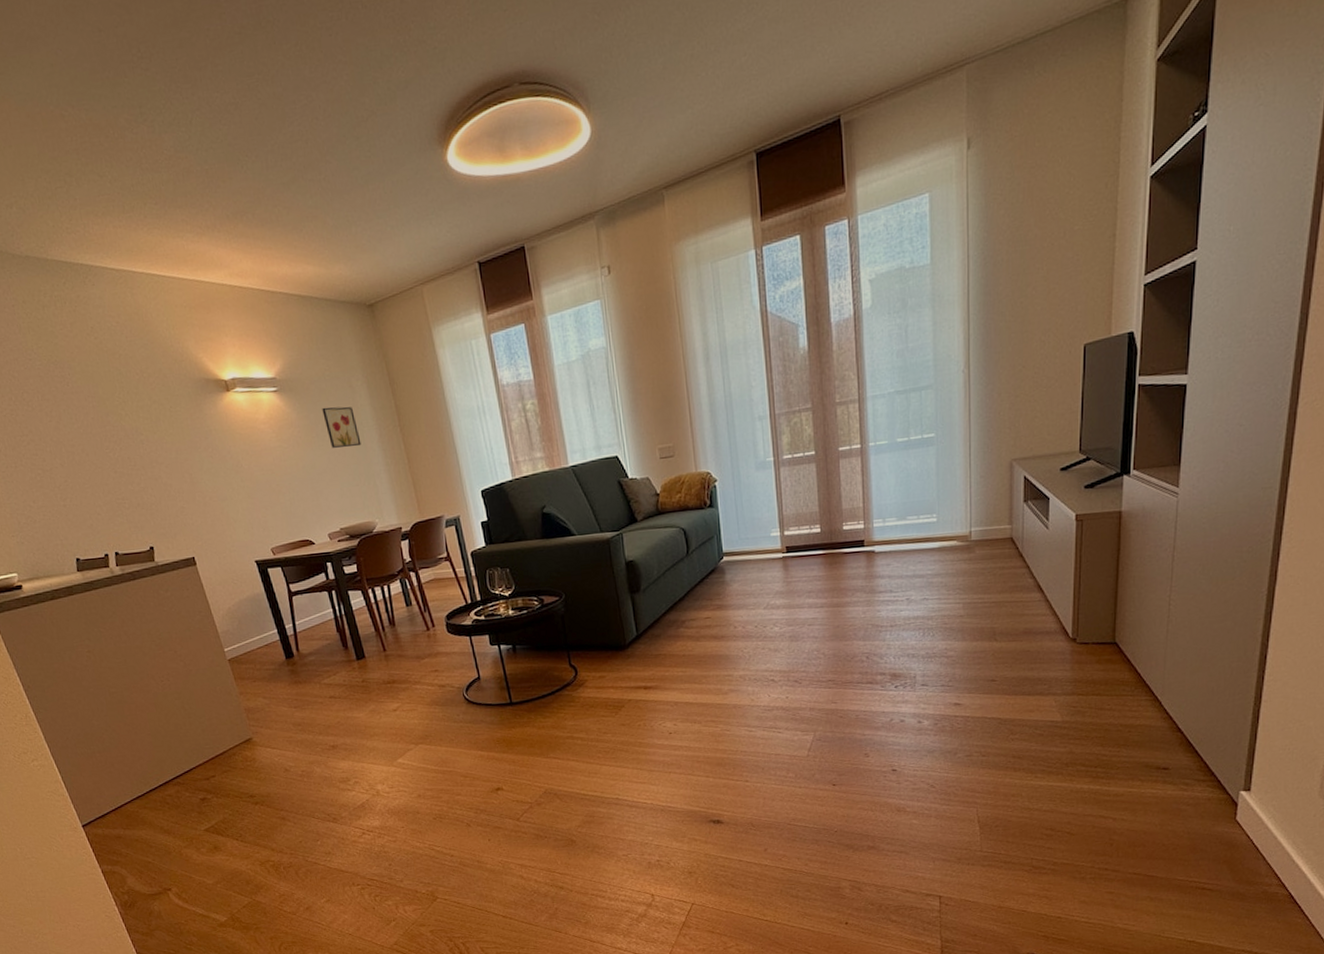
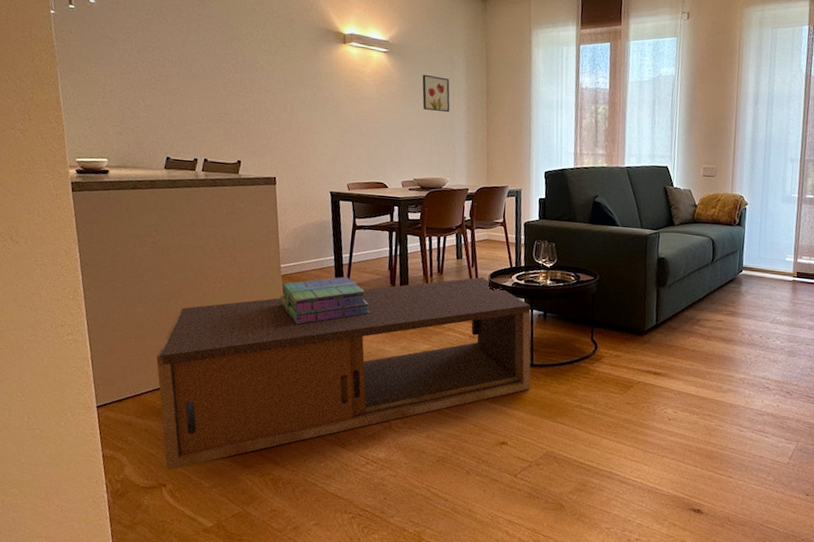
coffee table: none [125,620,515,875] -> present [156,277,531,470]
stack of books: none [232,648,329,708] -> present [279,276,370,325]

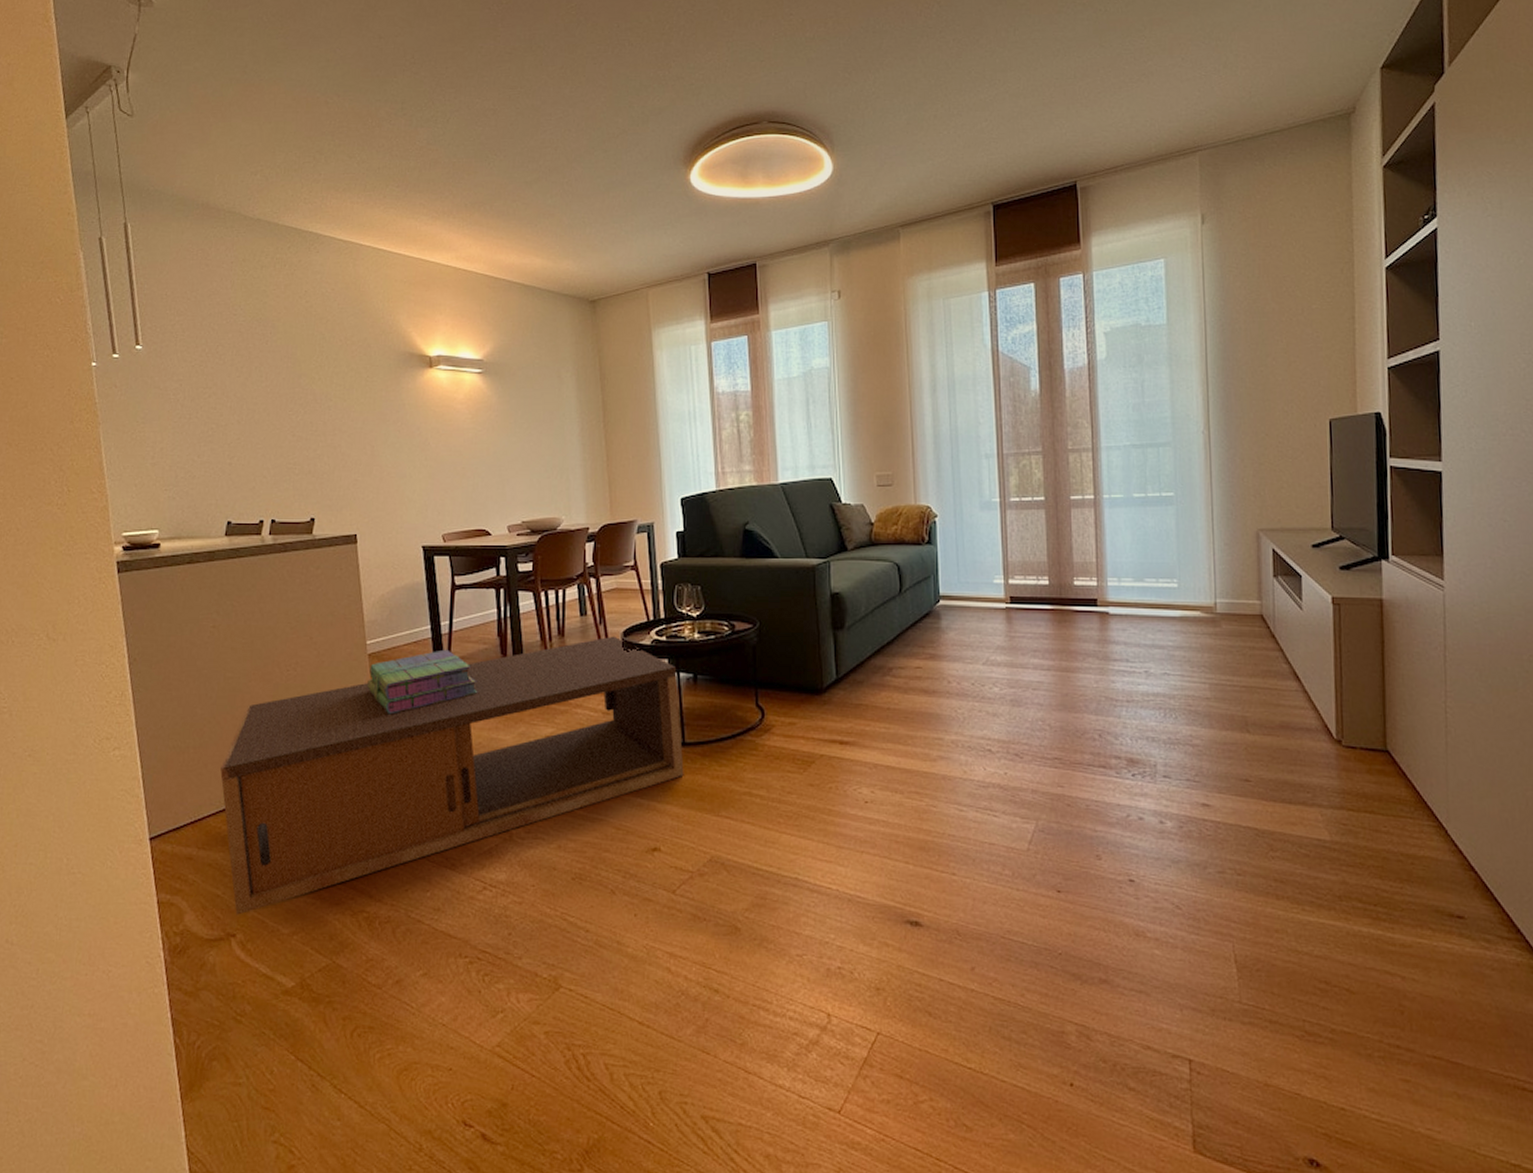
wall art: present [422,74,450,113] -> none [525,394,560,438]

